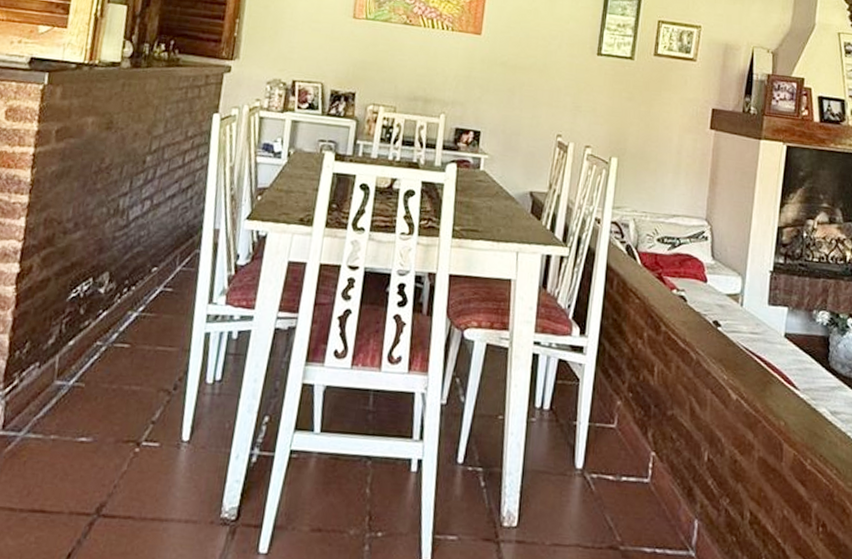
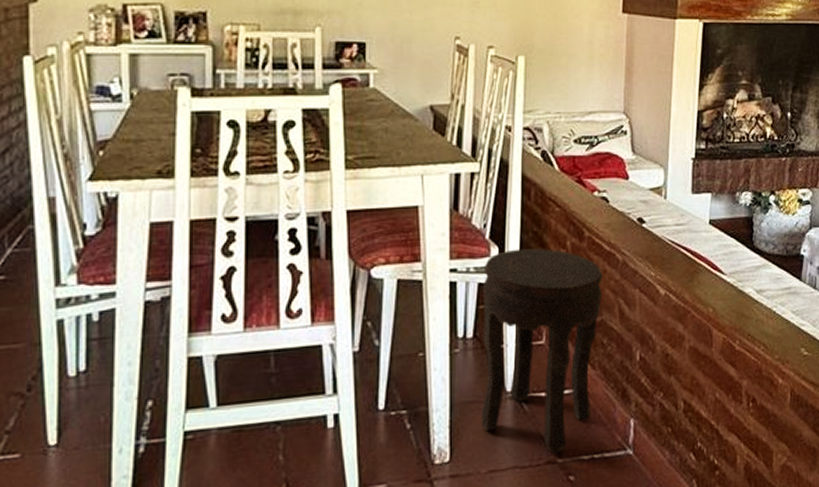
side table: none [550,332,676,540] -> present [481,248,603,454]

